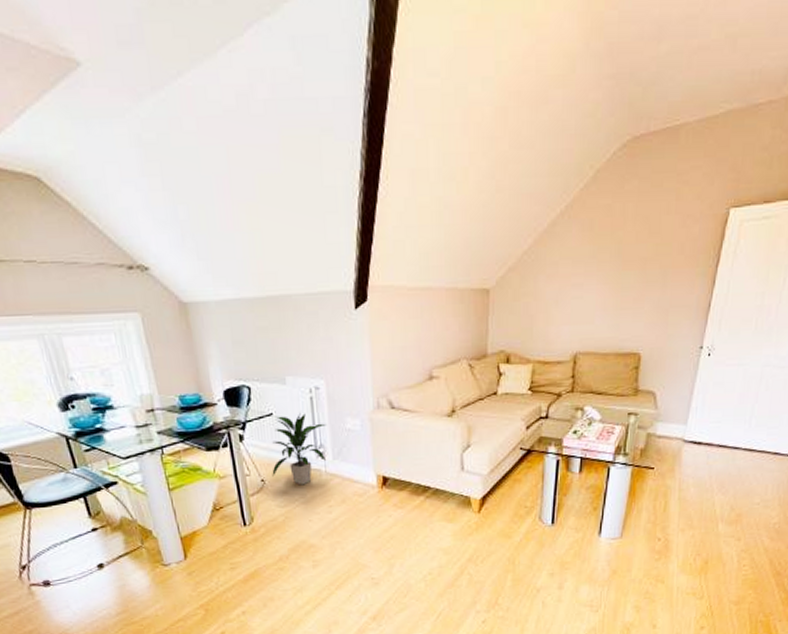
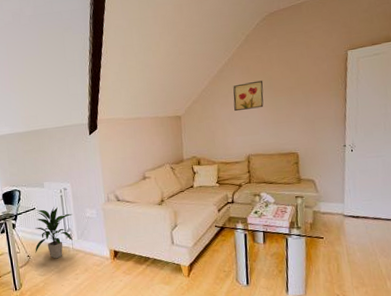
wall art: none [565,243,610,288] -> present [233,80,264,112]

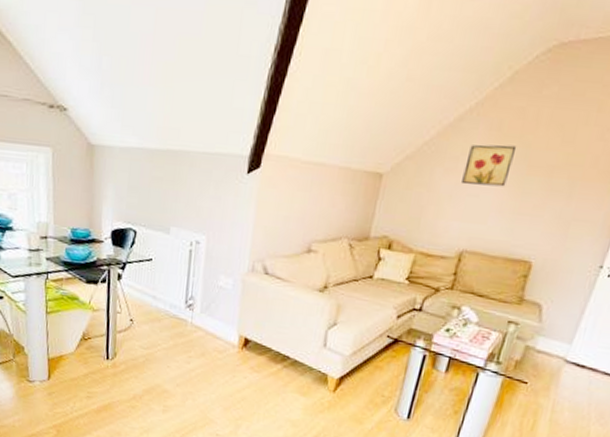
indoor plant: present [35,206,72,259] -> none [141,262,200,332]

